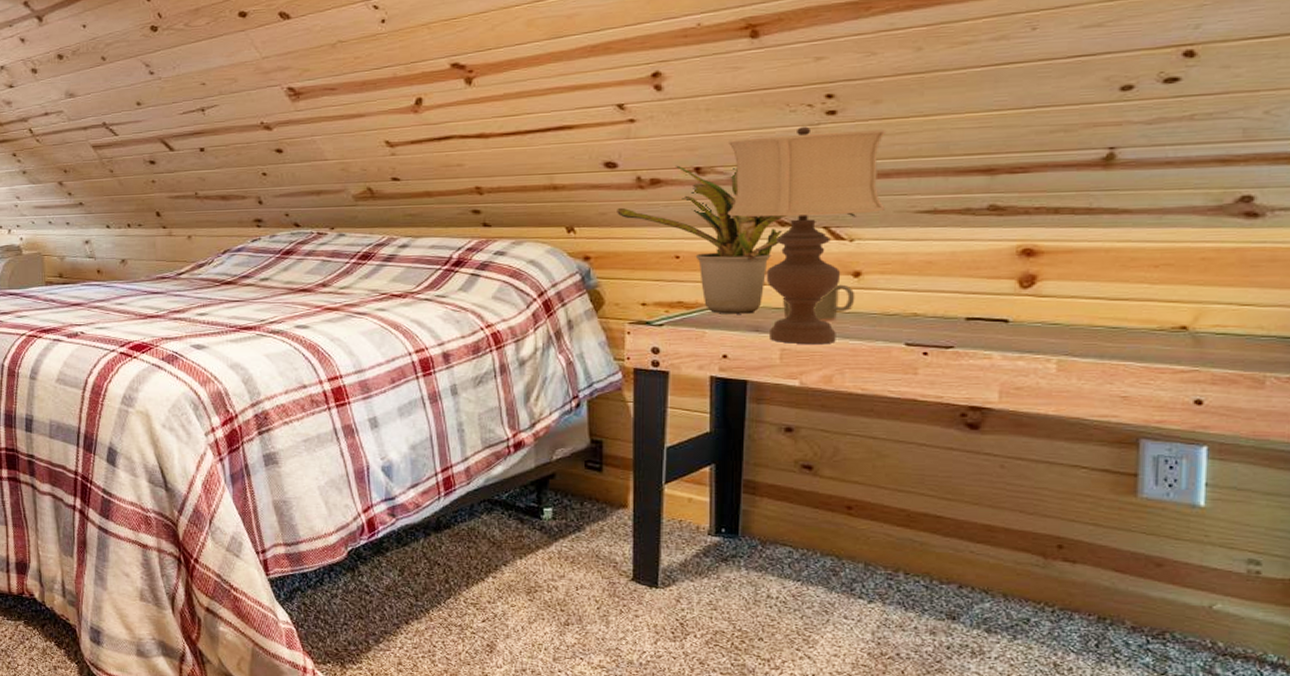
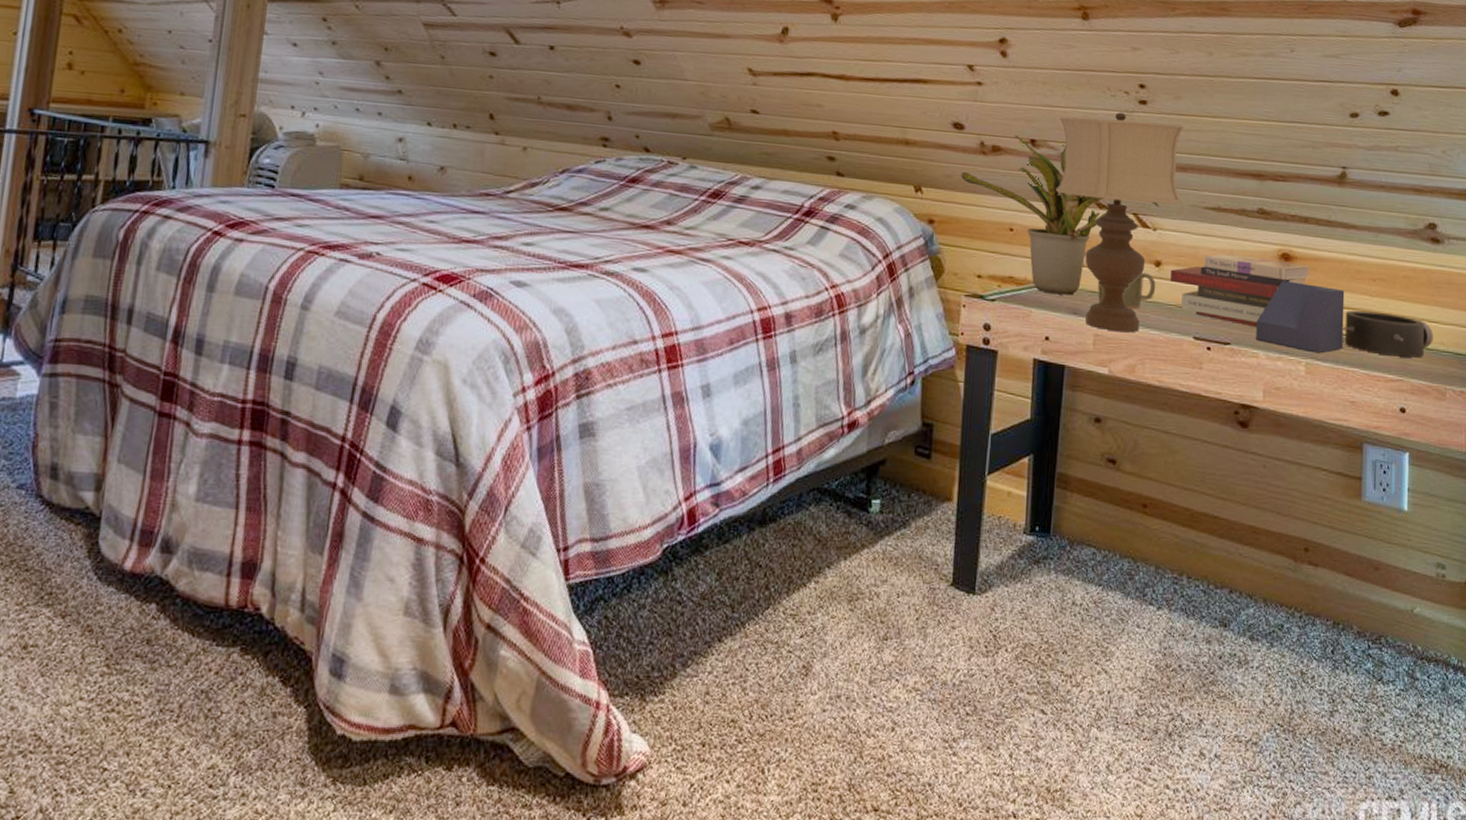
books: none [872,256,1063,329] -> present [1170,253,1311,328]
phone stand: none [988,277,1113,350] -> present [1256,280,1345,354]
alarm clock: none [1109,300,1247,346] -> present [1342,310,1434,358]

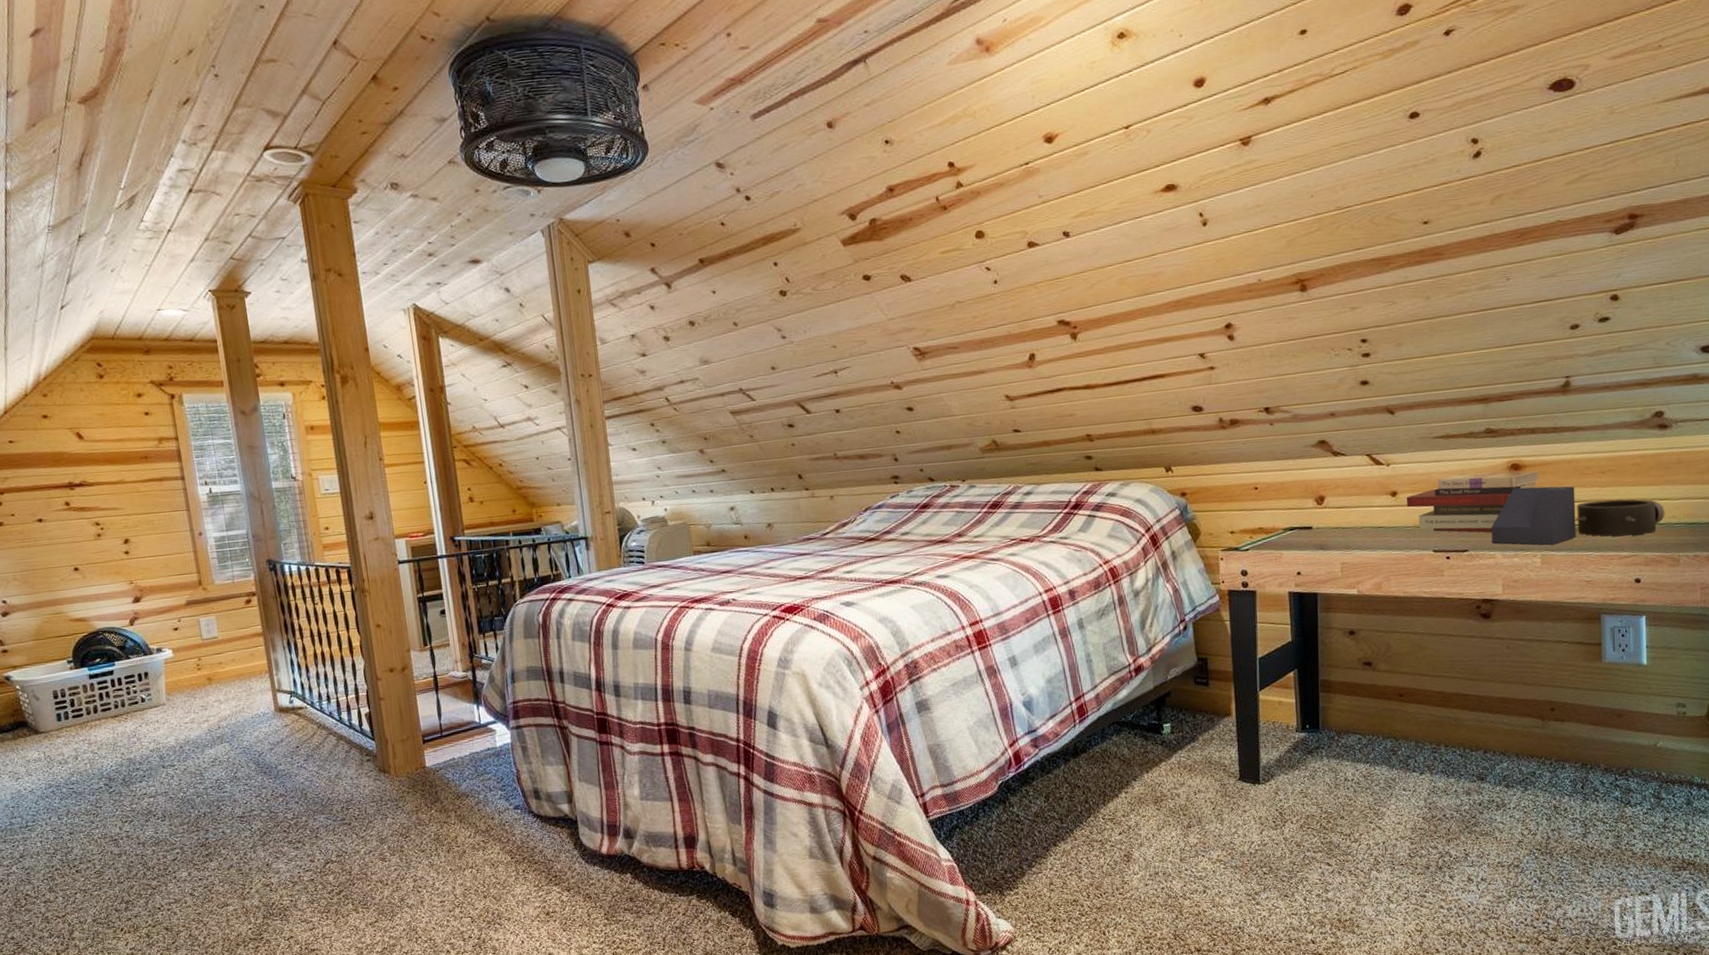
potted plant: present [961,134,1159,295] -> none [1205,406,1390,536]
table lamp: present [1056,112,1185,333] -> none [1288,367,1411,558]
mug: present [1097,272,1156,309] -> none [1339,503,1394,536]

